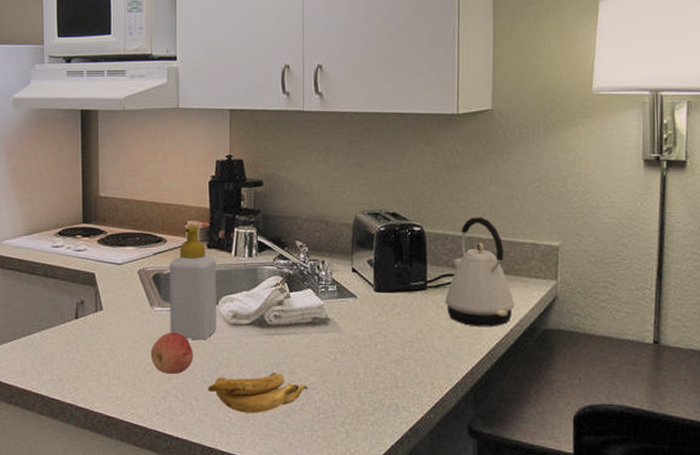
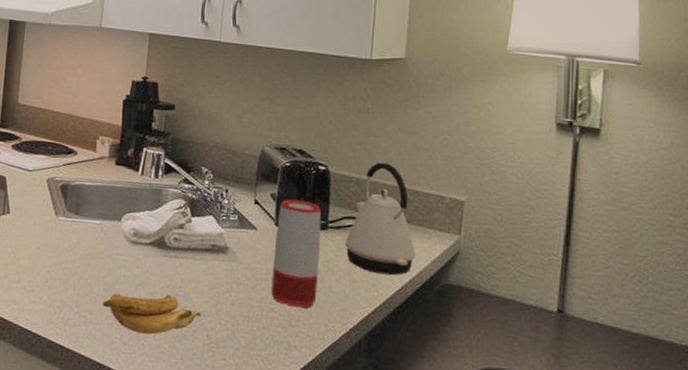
apple: present [150,332,193,374] -> none [50,242,92,285]
soap bottle: present [170,224,216,340] -> none [71,140,123,255]
speaker: none [375,263,421,368] -> present [271,199,322,308]

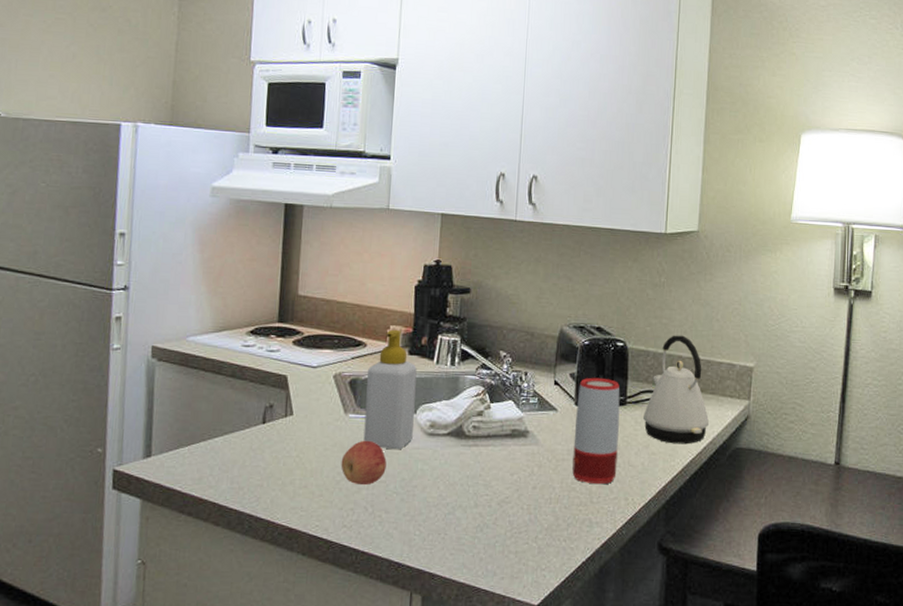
apple: none [50,242,92,285] -> present [341,440,387,484]
soap bottle: none [71,140,123,255] -> present [363,329,417,450]
banana: present [103,293,202,335] -> none [399,485,503,527]

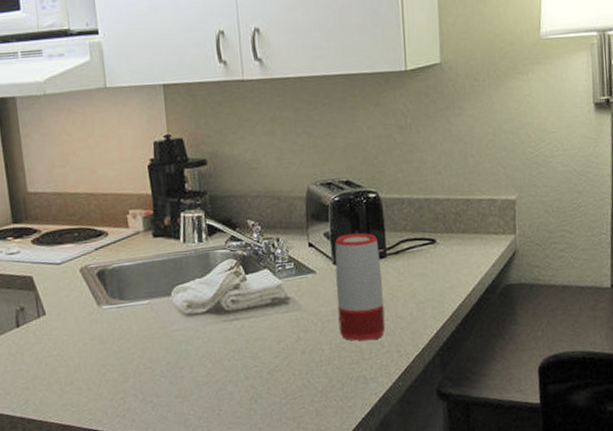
apple: present [341,440,387,484] -> none [102,329,150,374]
soap bottle: present [363,329,417,450] -> none [114,213,171,335]
kettle: present [643,335,709,445] -> none [406,177,475,290]

